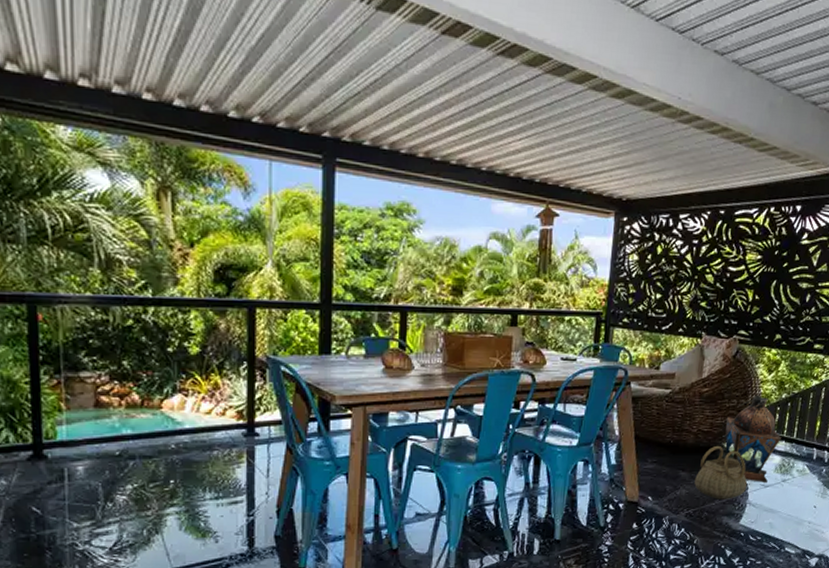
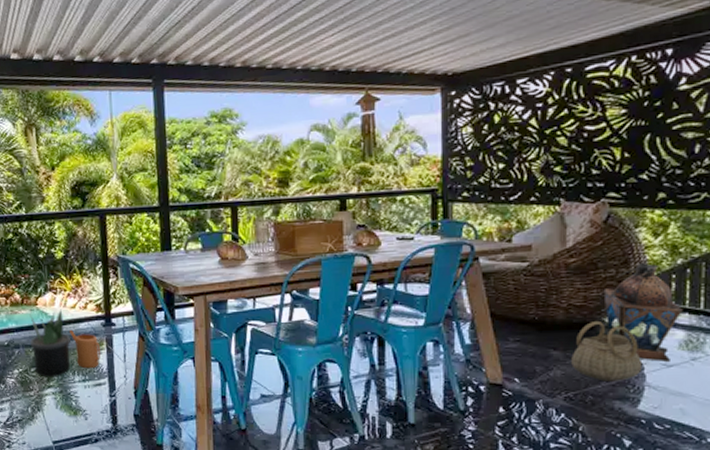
planter: none [150,414,202,493] -> present [29,309,71,376]
watering can: none [202,438,239,485] -> present [69,329,101,369]

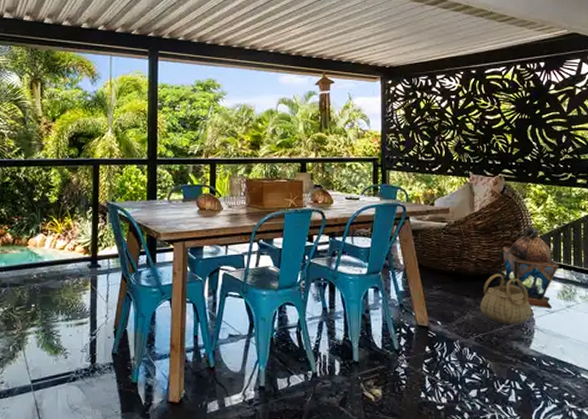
planter: present [29,309,71,376] -> none [18,250,57,315]
watering can: present [69,329,101,369] -> none [57,270,84,308]

